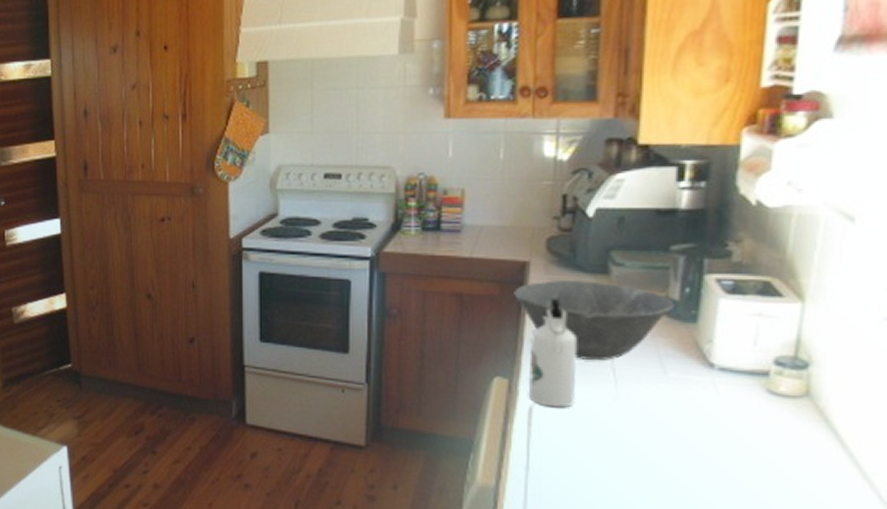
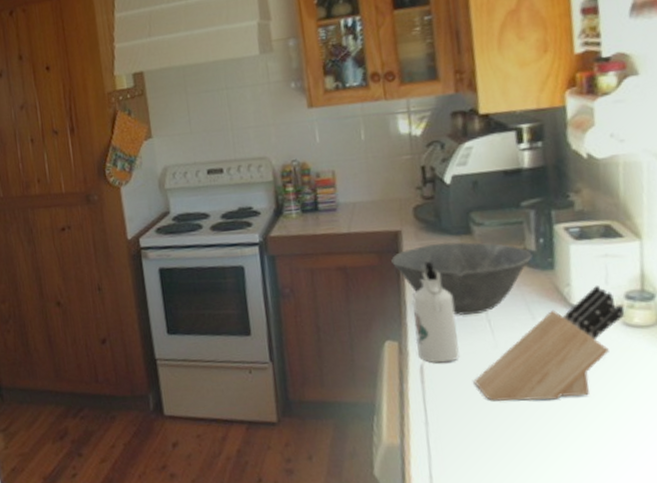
knife block: none [586,345,771,462] -> present [473,285,625,401]

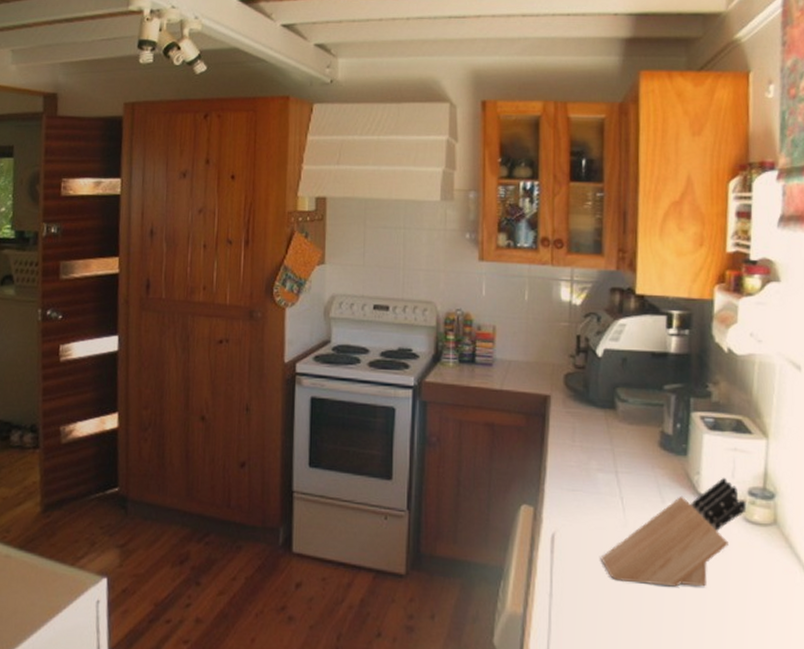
bowl: present [391,242,533,315] -> none [538,413,669,490]
water bottle: present [411,261,460,363] -> none [550,430,591,535]

